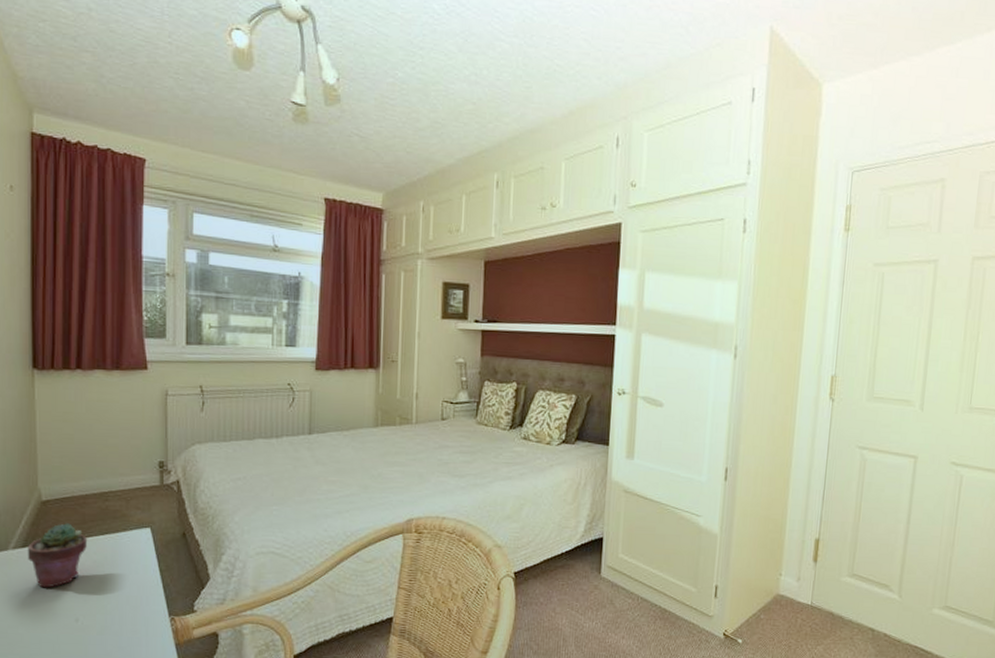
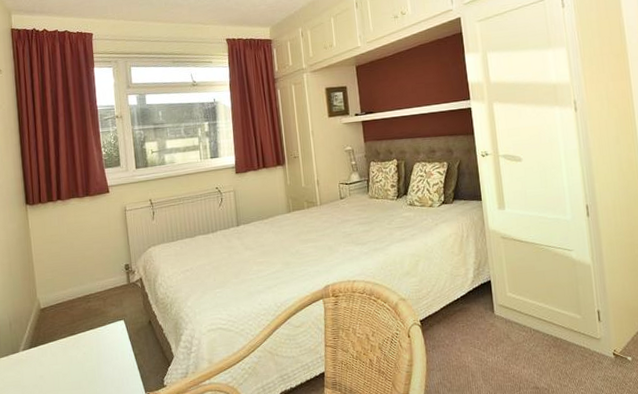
potted succulent: present [27,523,88,588] -> none [33,324,78,380]

